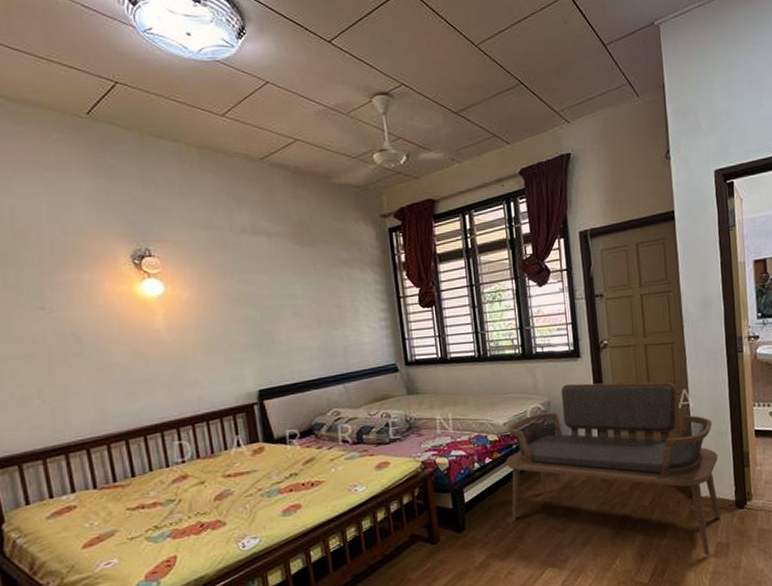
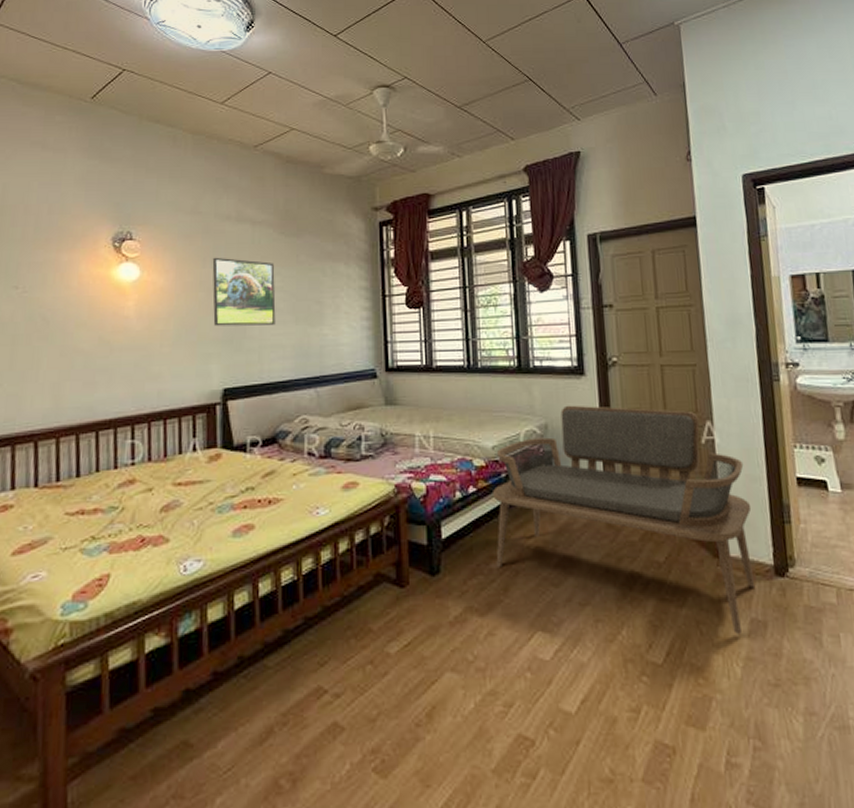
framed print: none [233,269,300,334] -> present [212,257,276,327]

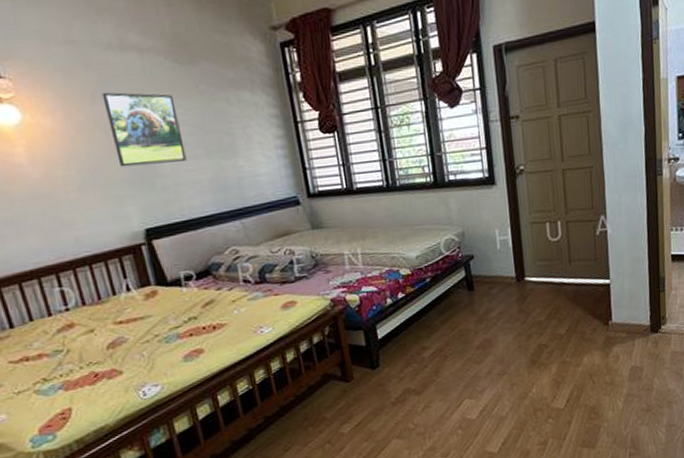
bench: present [493,405,756,634] -> none [420,208,636,379]

